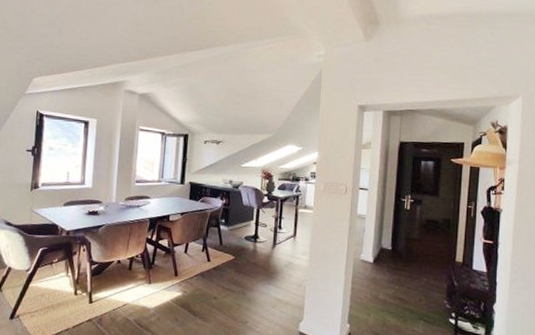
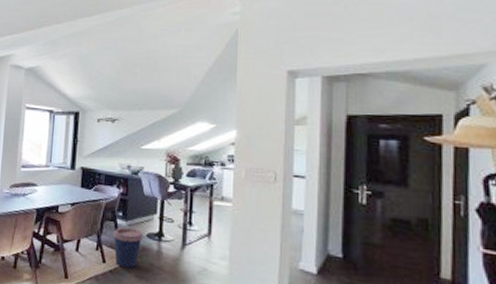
coffee cup: none [216,232,241,266] -> present [113,227,143,269]

